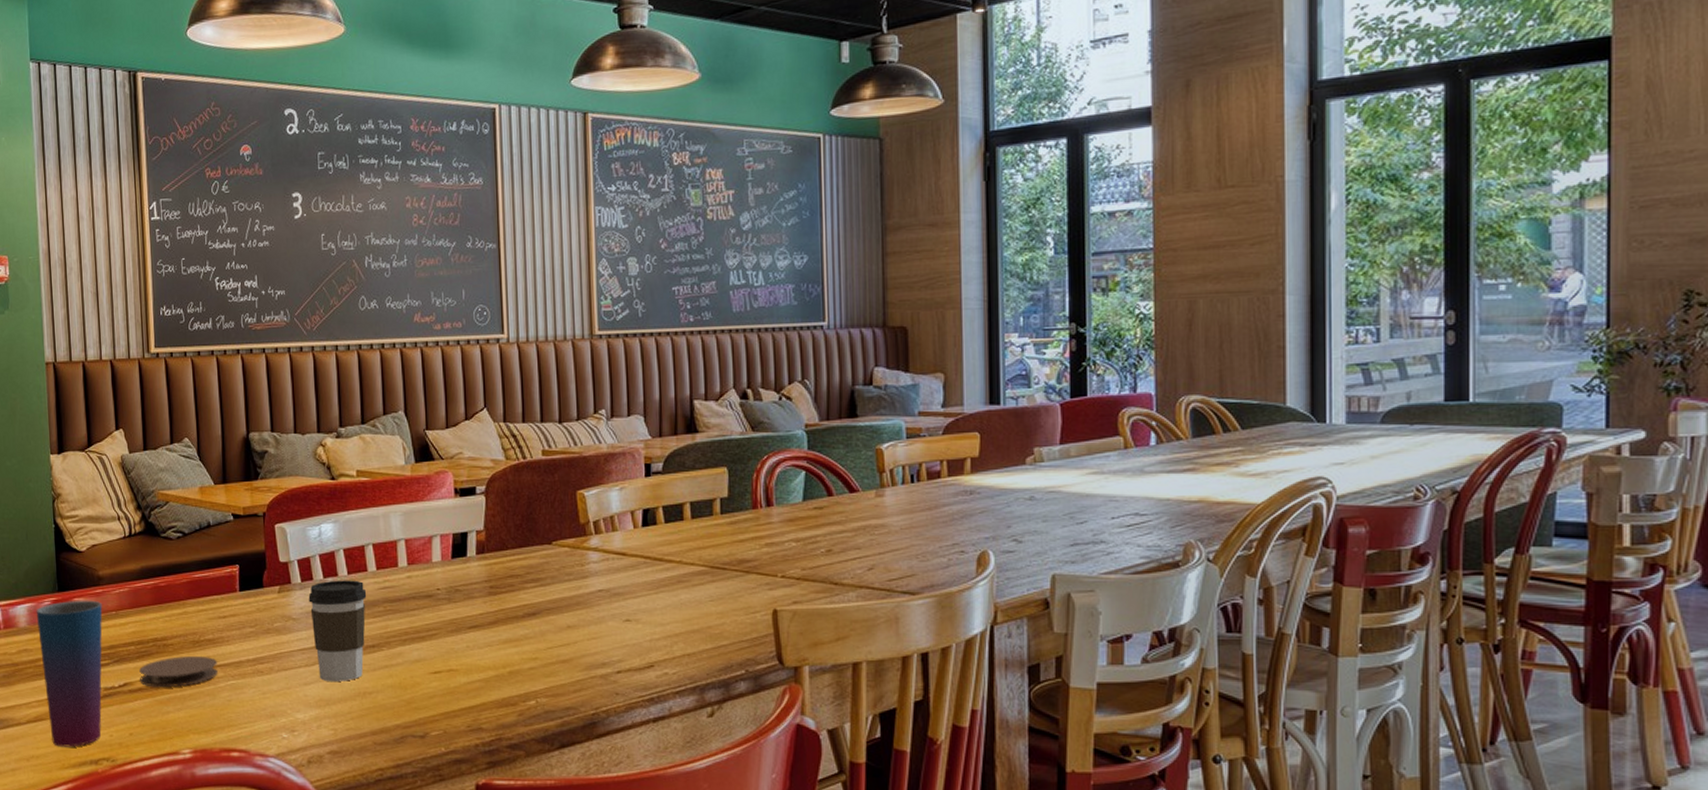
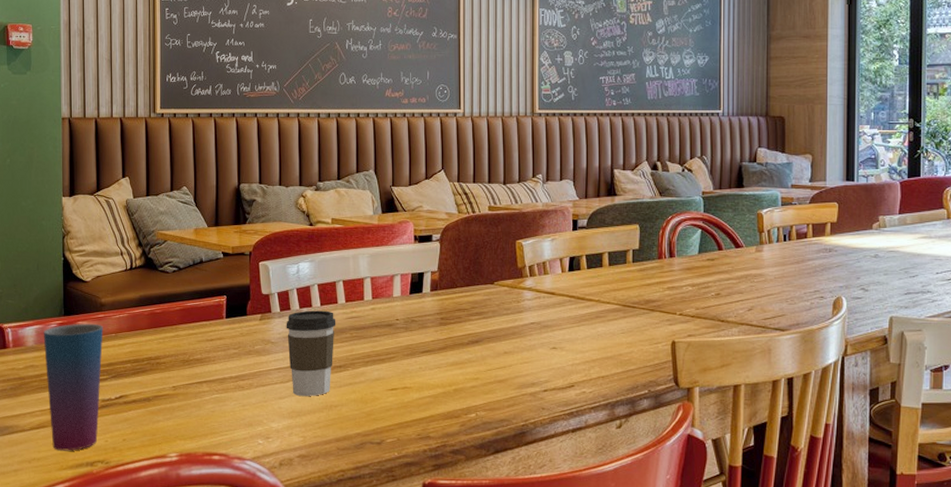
coaster: present [139,655,218,688] -> none [133,372,204,400]

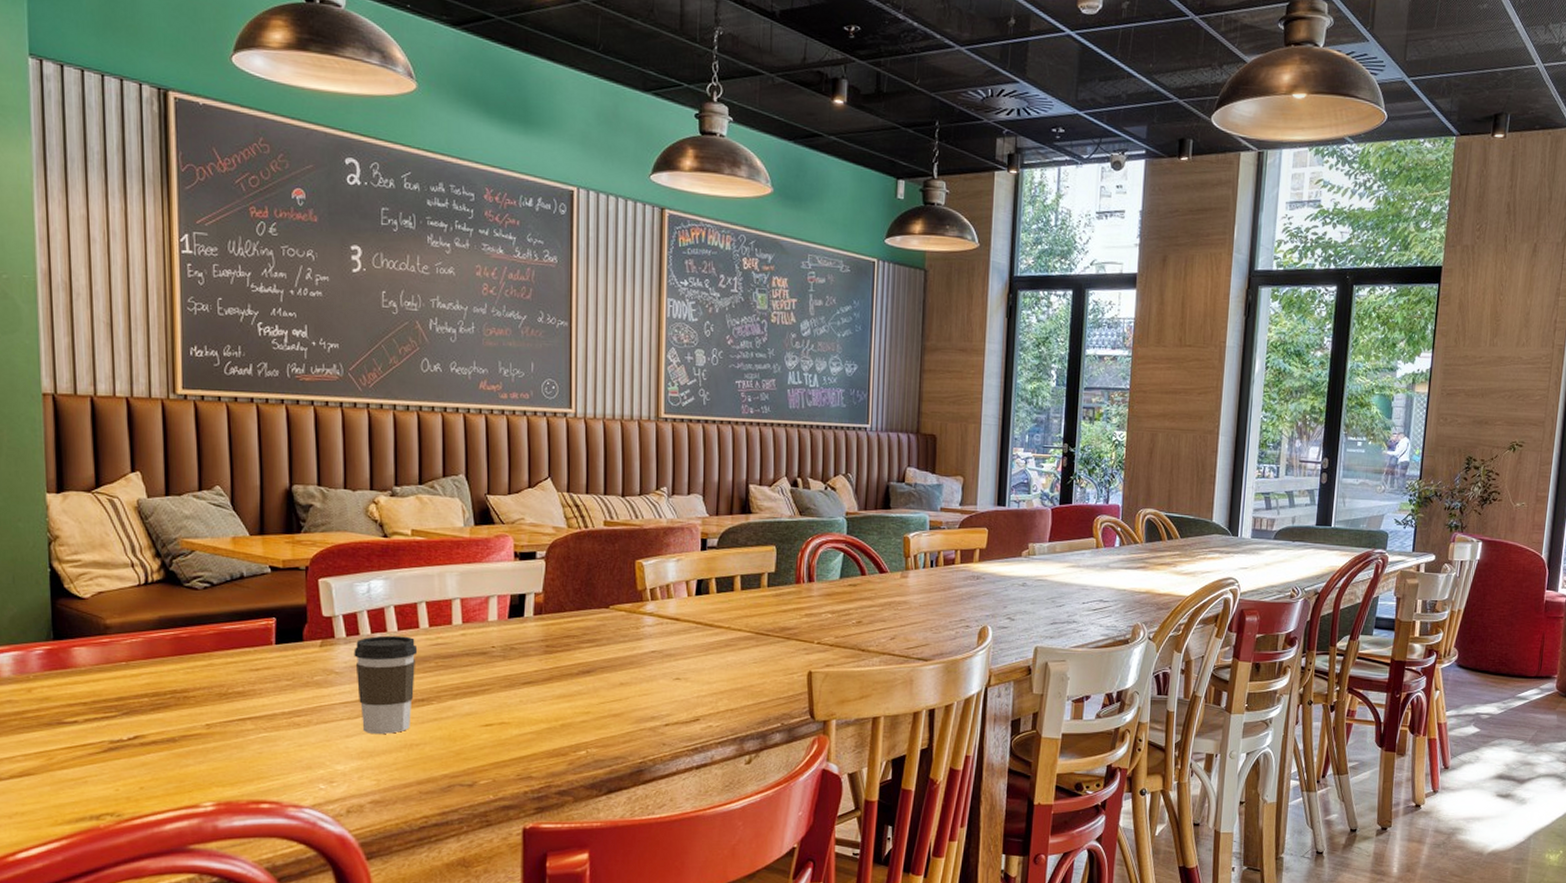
cup: present [43,323,103,451] -> none [24,649,110,803]

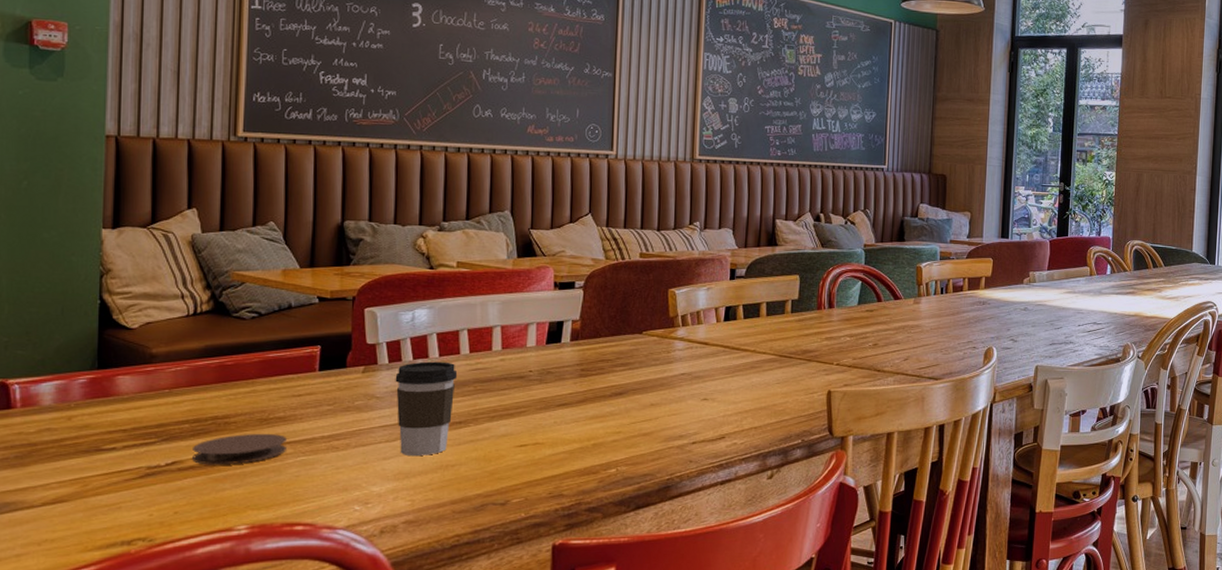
coaster: none [153,708,247,741] -> present [191,433,287,465]

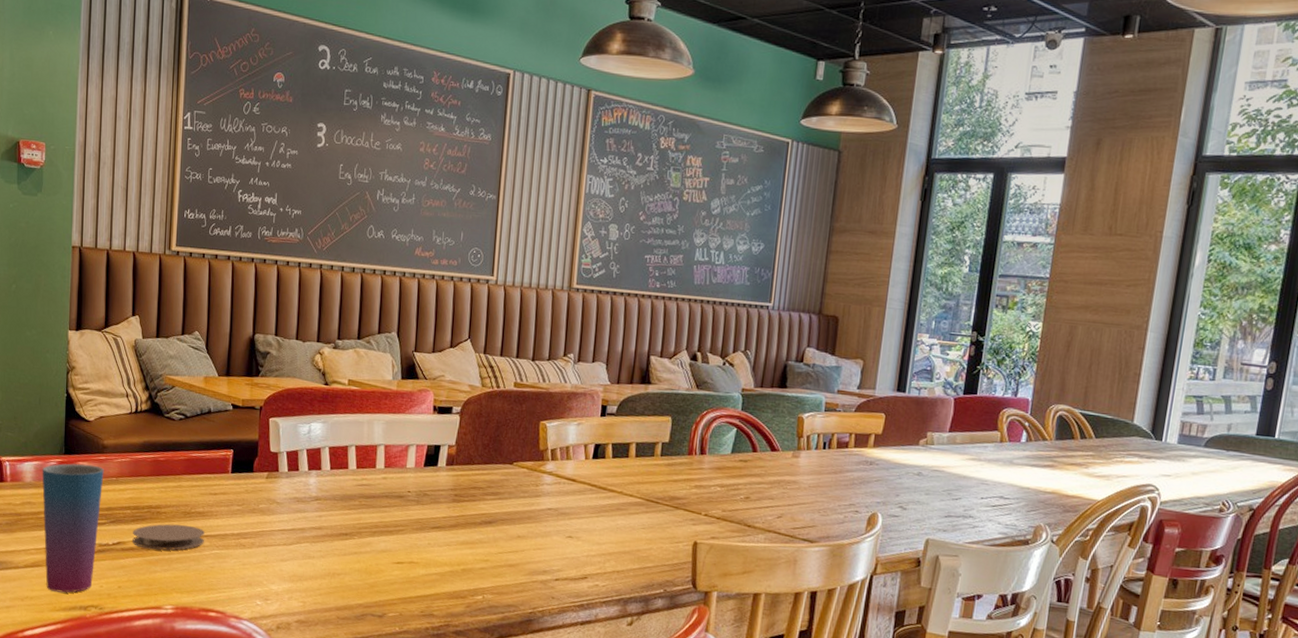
cup: none [66,378,153,529] -> present [42,463,104,593]
coffee cup: present [395,361,458,455] -> none [293,473,346,562]

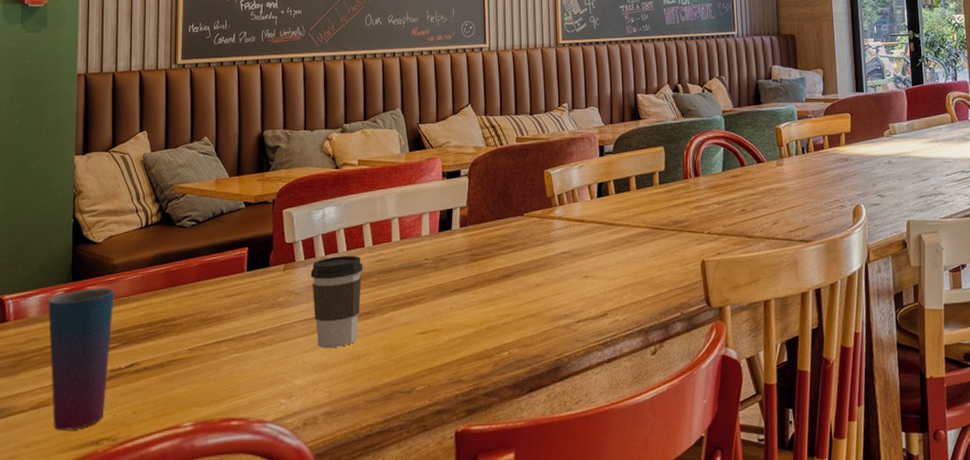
coaster: present [131,524,205,551] -> none [145,332,222,366]
coffee cup: none [293,473,346,562] -> present [310,255,363,348]

